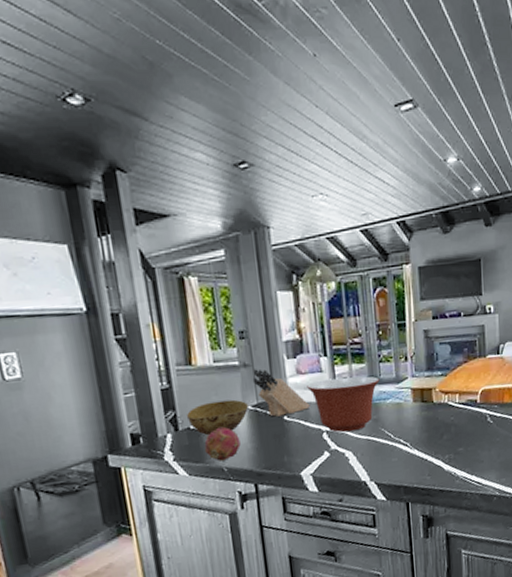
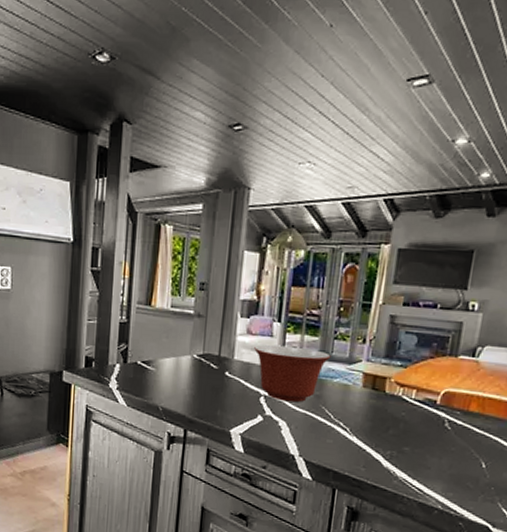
bowl: present [187,399,249,436] -> none [137,343,195,375]
fruit: present [204,426,241,461] -> none [146,368,180,400]
knife block: present [252,369,311,417] -> none [203,321,254,371]

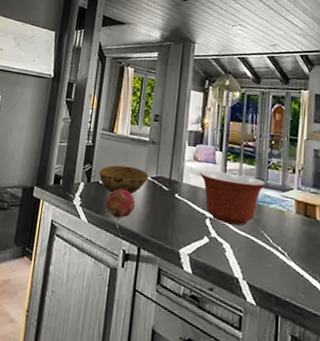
bowl: none [137,343,195,375] -> present [99,165,149,195]
fruit: none [146,368,180,400] -> present [105,188,135,218]

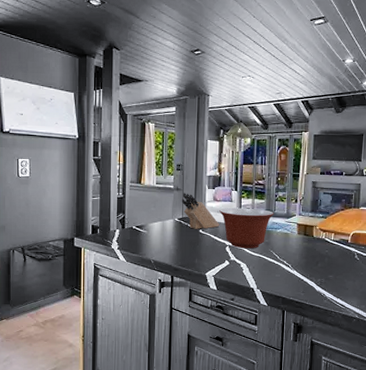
bowl: present [99,165,149,195] -> none [132,211,176,235]
fruit: present [105,188,135,218] -> none [140,230,166,255]
knife block: none [156,147,200,194] -> present [181,193,220,229]

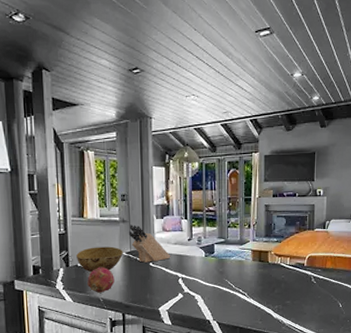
bowl: none [132,211,176,235] -> present [76,246,124,273]
fruit: none [140,230,166,255] -> present [87,266,115,293]
mixing bowl: present [219,207,274,249] -> none [169,236,227,280]

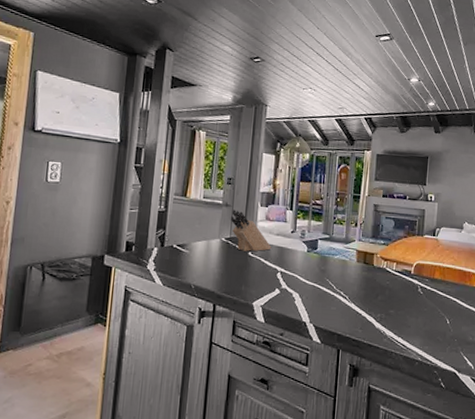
bowl: present [76,246,124,273] -> none [173,228,223,256]
fruit: present [87,266,115,293] -> none [180,250,210,279]

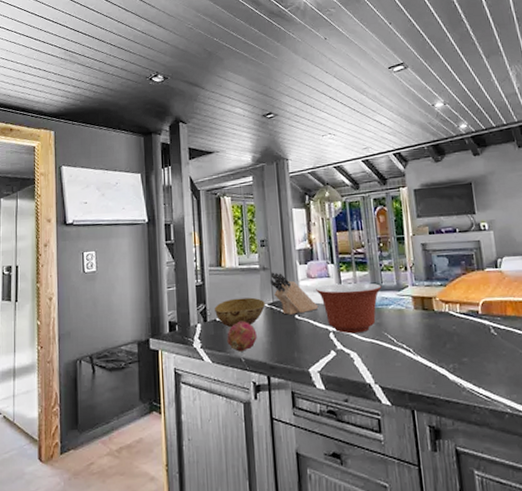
bowl: none [173,228,223,256] -> present [215,297,266,328]
fruit: none [180,250,210,279] -> present [227,320,257,352]
mixing bowl: none [272,228,332,277] -> present [316,282,382,334]

